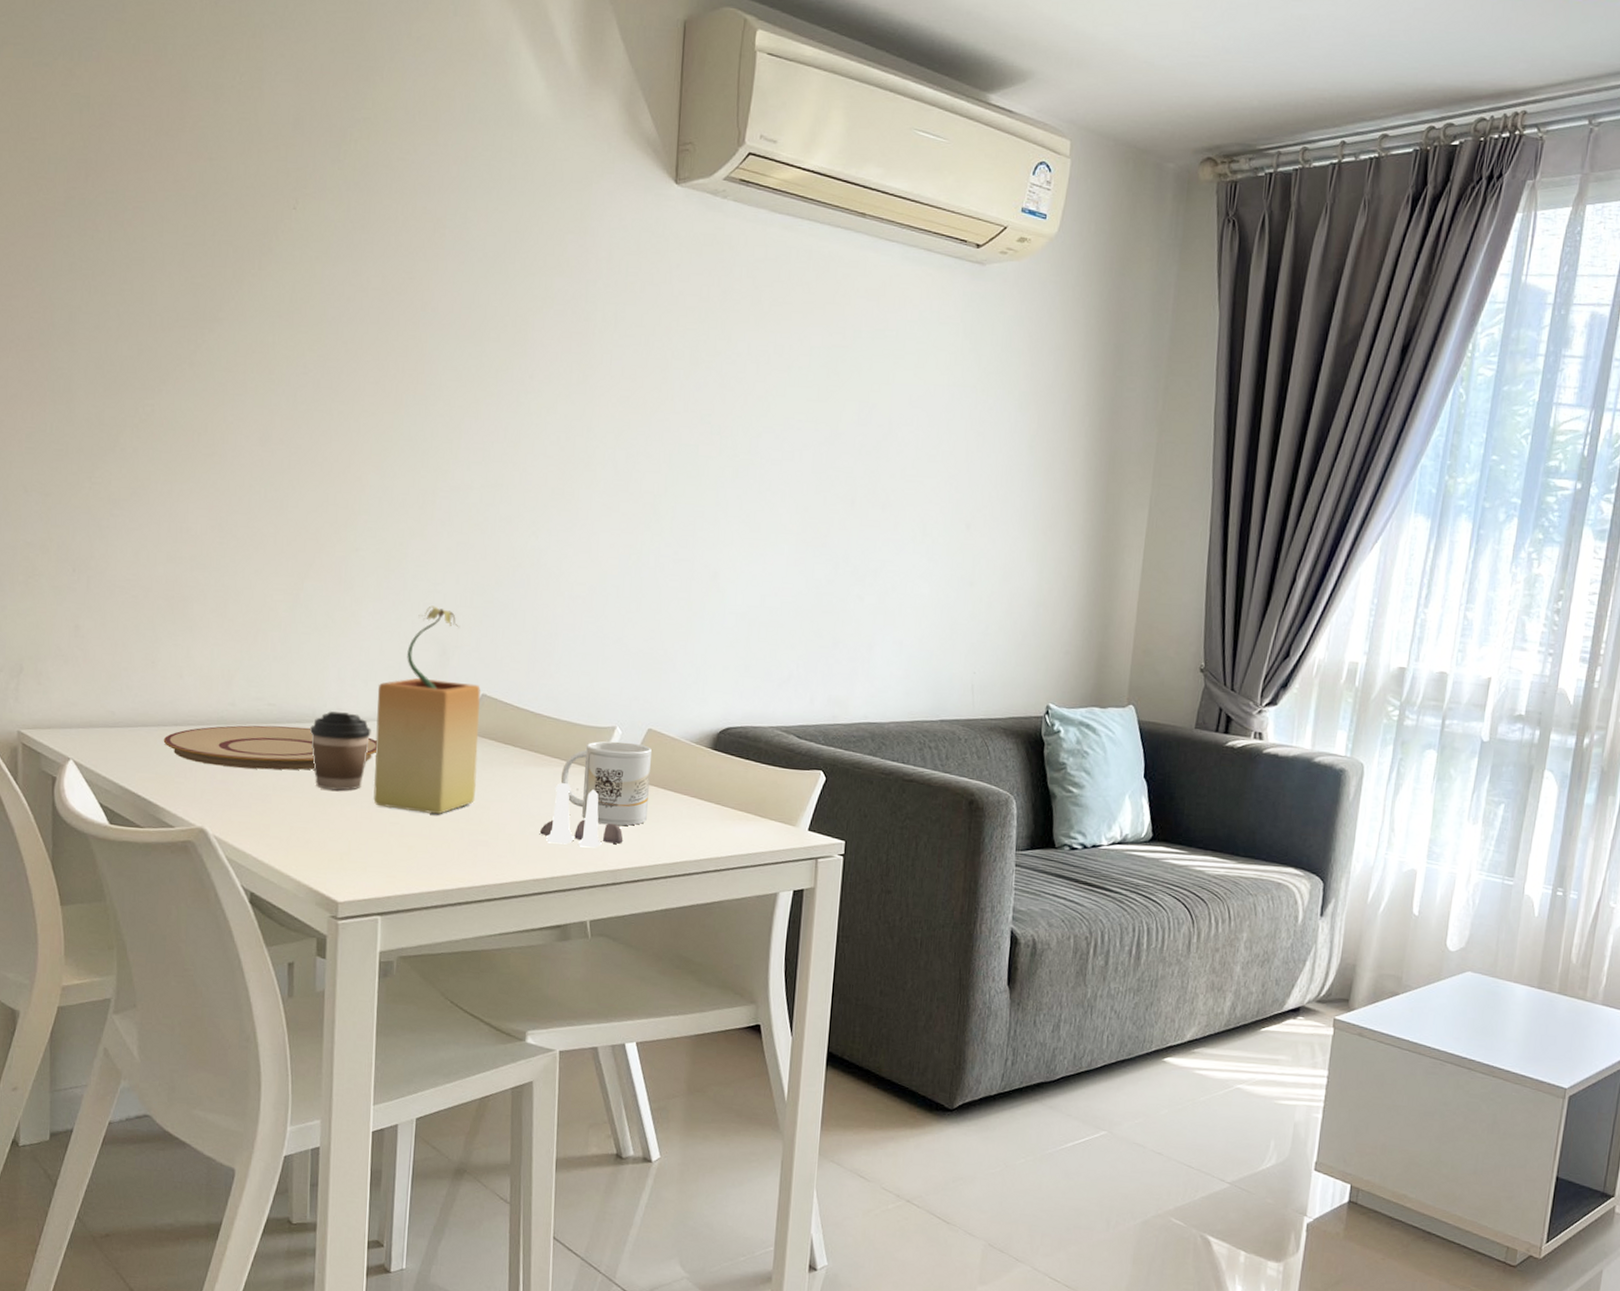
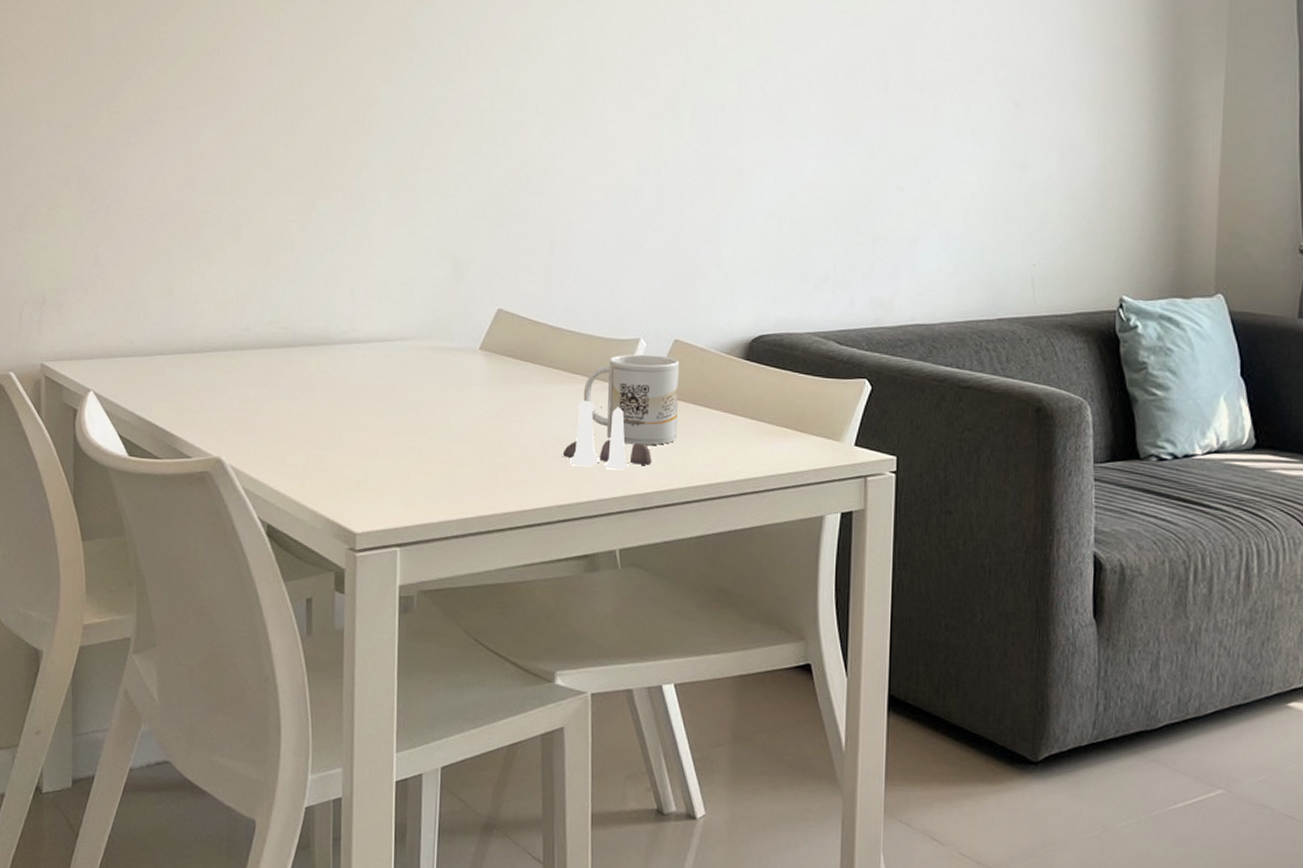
plate: present [163,725,377,770] -> none [180,349,392,396]
coffee cup: present [310,711,371,791] -> none [324,333,386,415]
potted plant: present [373,605,481,814] -> none [389,219,498,437]

